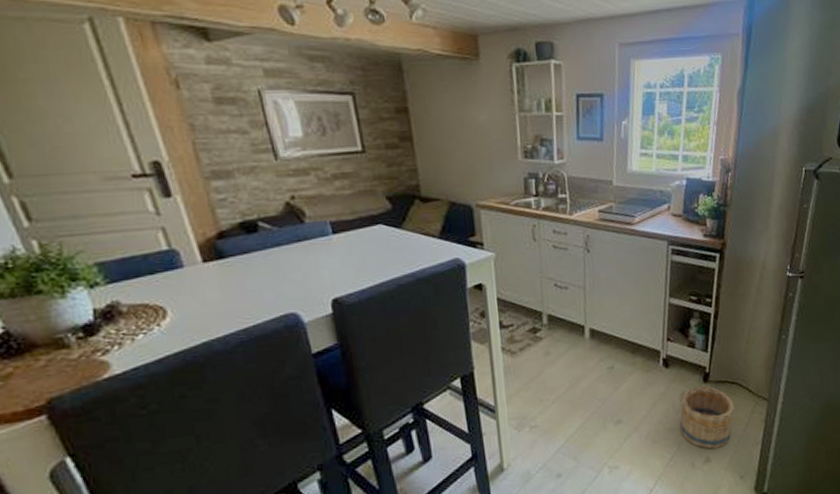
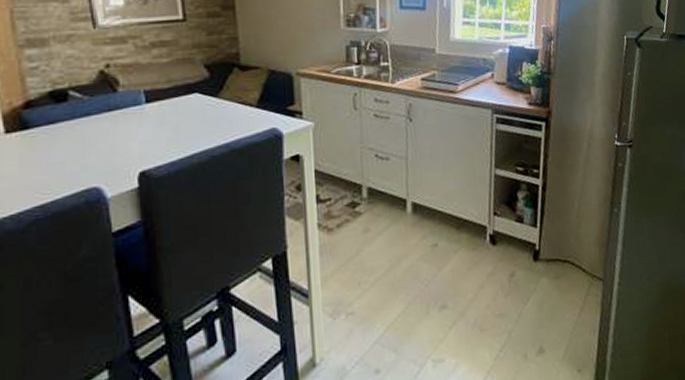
basket: present [680,386,735,449] -> none [509,265,568,337]

